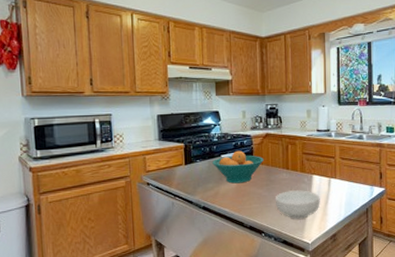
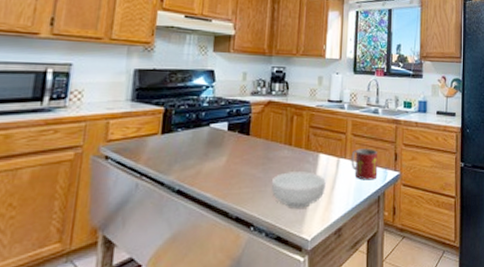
fruit bowl: present [212,150,264,184] -> none [198,119,263,161]
mug: none [341,169,365,196] -> present [351,149,378,180]

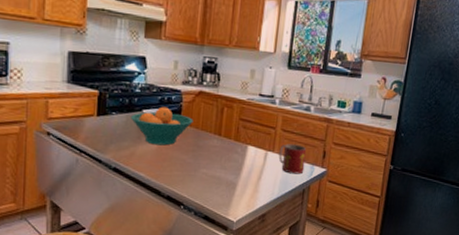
fruit bowl: none [198,119,263,161] -> present [131,106,194,146]
cereal bowl: present [271,172,326,209] -> none [200,160,253,194]

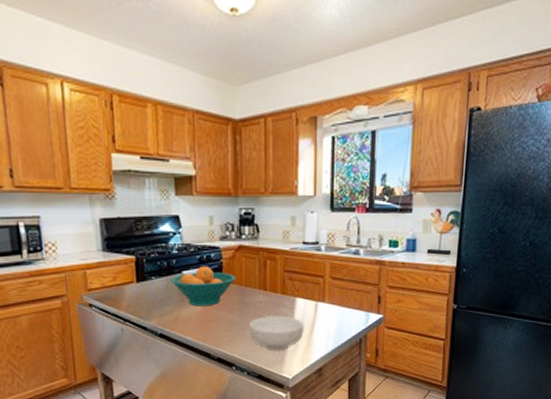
cereal bowl: none [200,160,253,194] -> present [248,316,304,350]
mug: present [278,144,307,174] -> none [330,292,360,324]

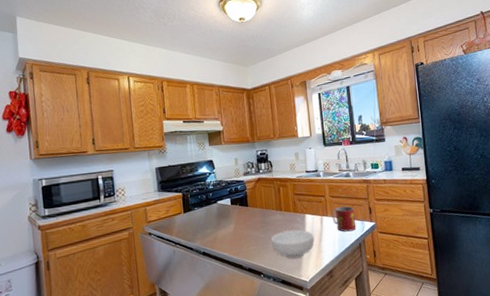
fruit bowl: present [171,266,236,307] -> none [209,196,258,228]
mug: none [330,292,360,324] -> present [331,206,357,232]

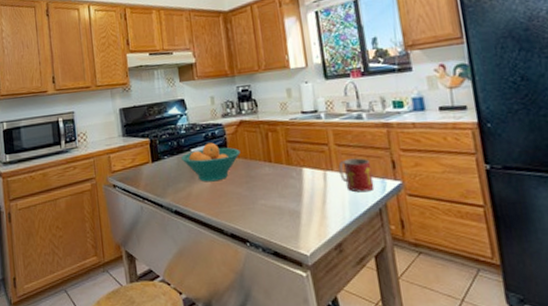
fruit bowl: none [209,196,258,228] -> present [181,142,241,182]
cereal bowl: present [271,229,315,259] -> none [258,187,316,224]

